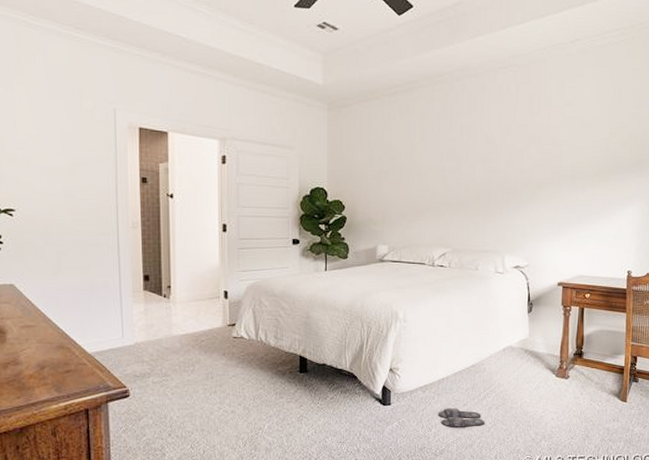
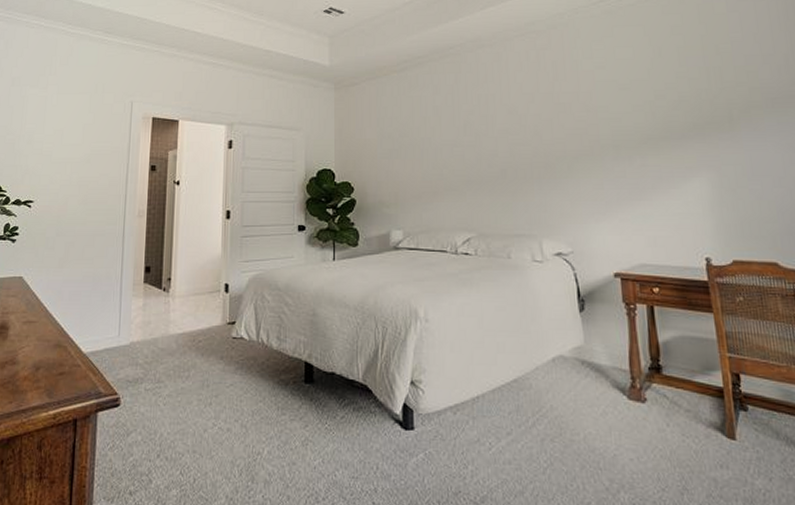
slippers: present [438,408,485,428] -> none [474,437,538,466]

